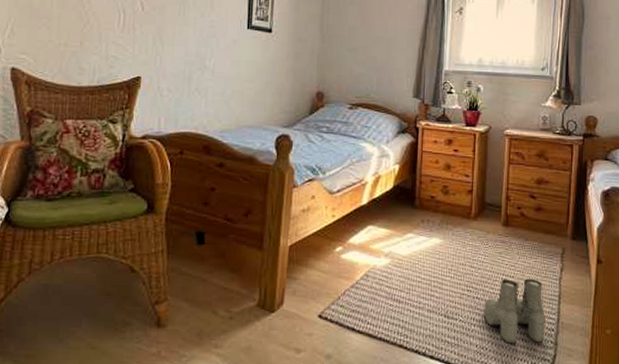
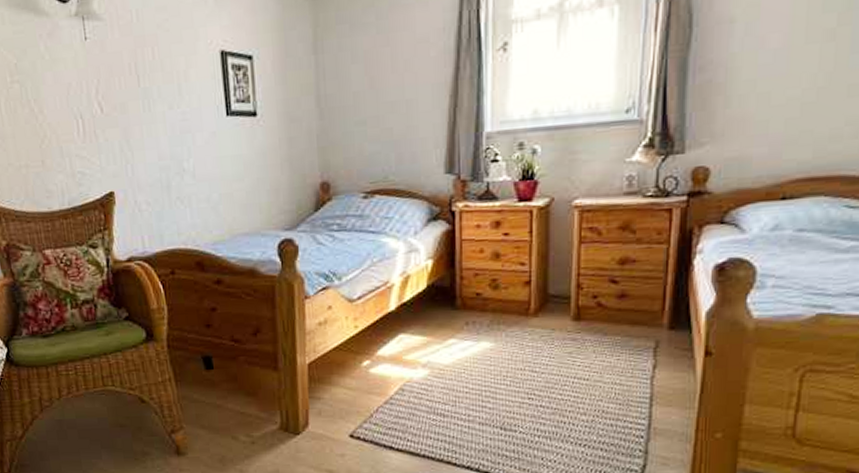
boots: present [484,278,547,344] -> none [551,380,633,454]

